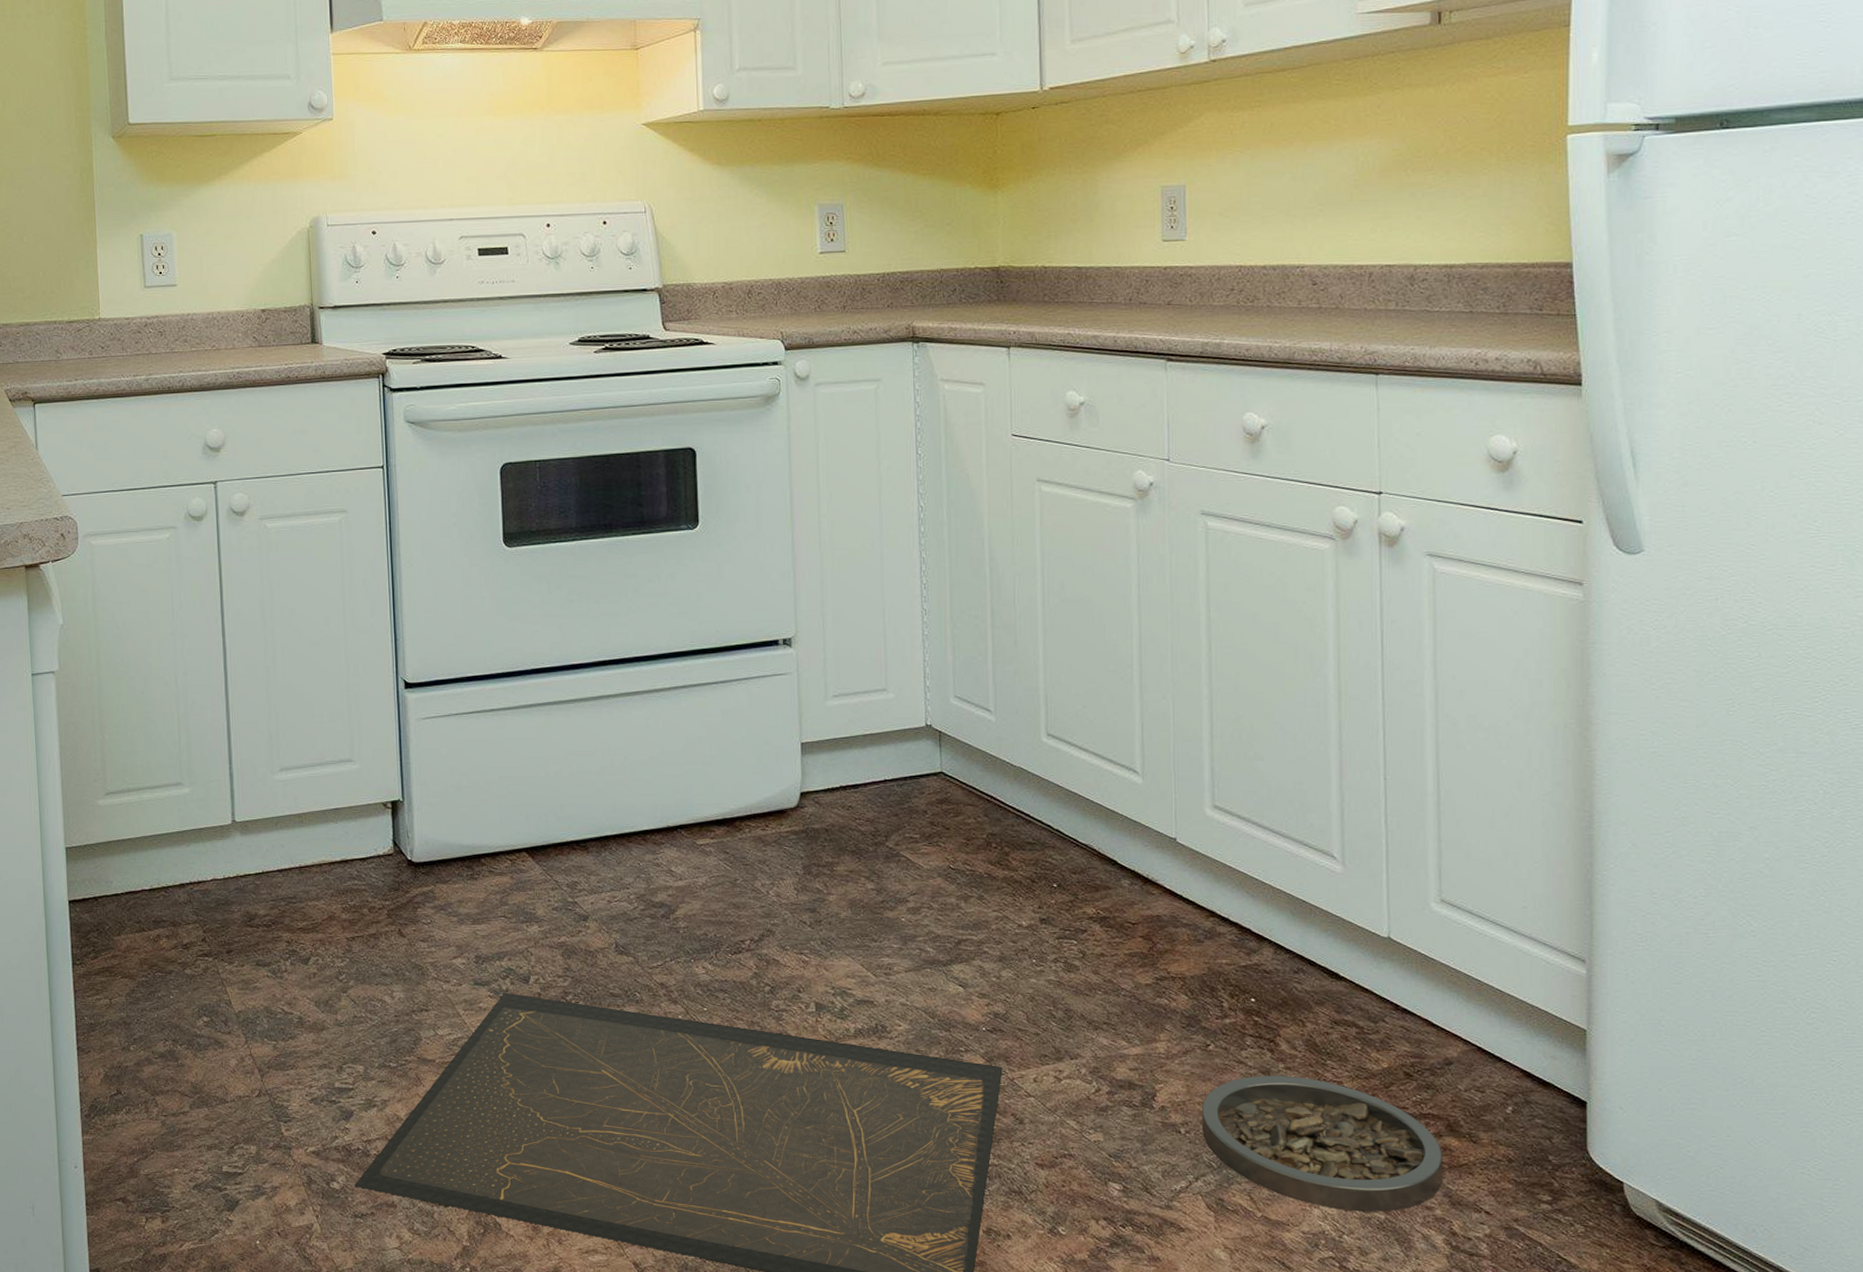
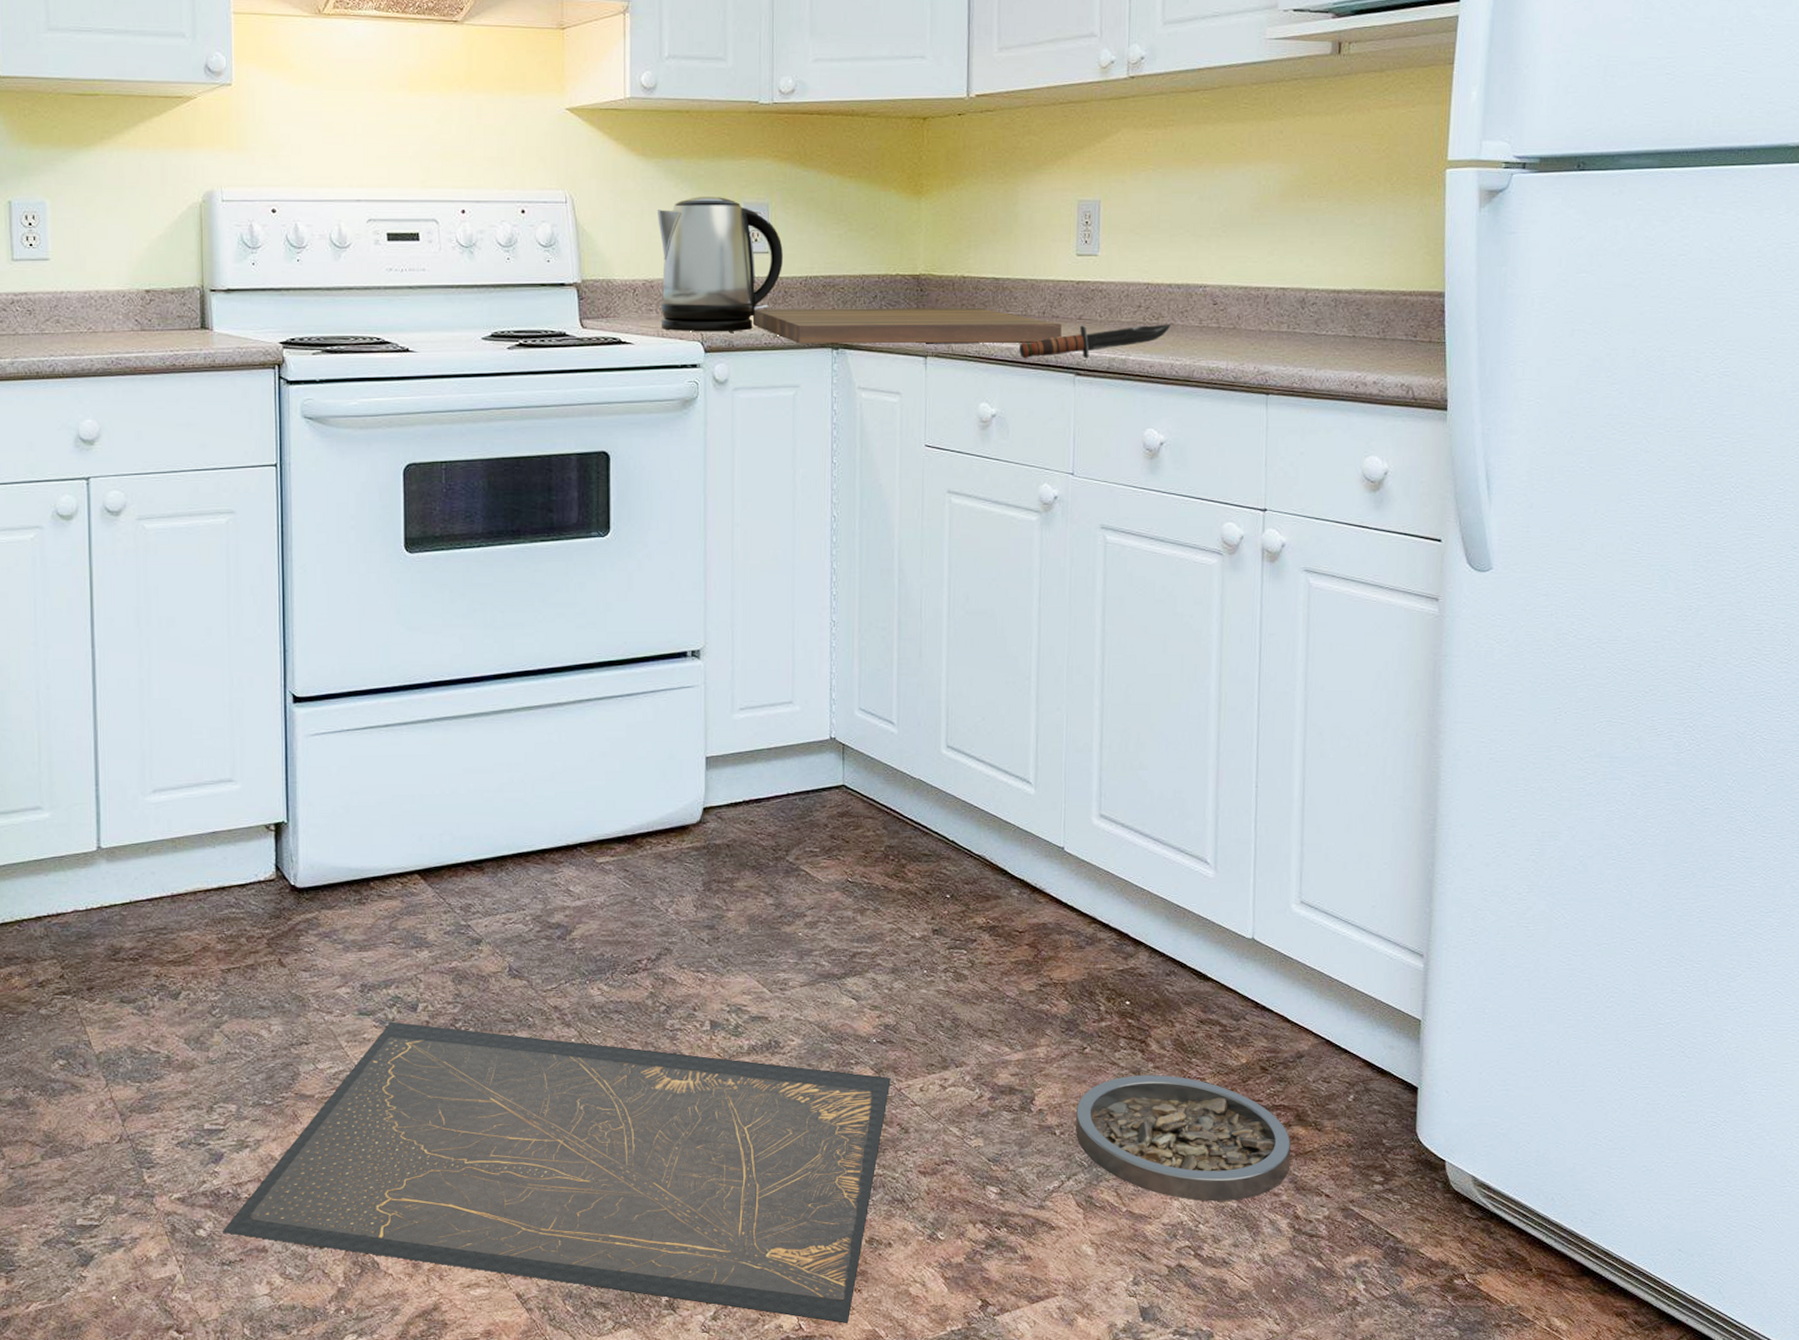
kettle: none [733,200,860,331] -> present [657,197,784,334]
cutting board: none [831,297,1150,339] -> present [752,308,1062,344]
knife: none [1105,306,1268,347] -> present [1018,324,1172,359]

